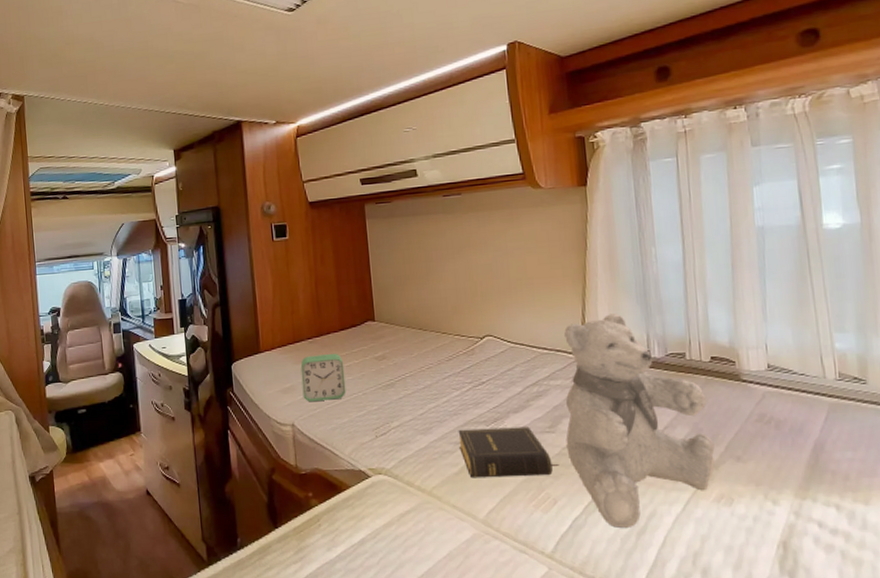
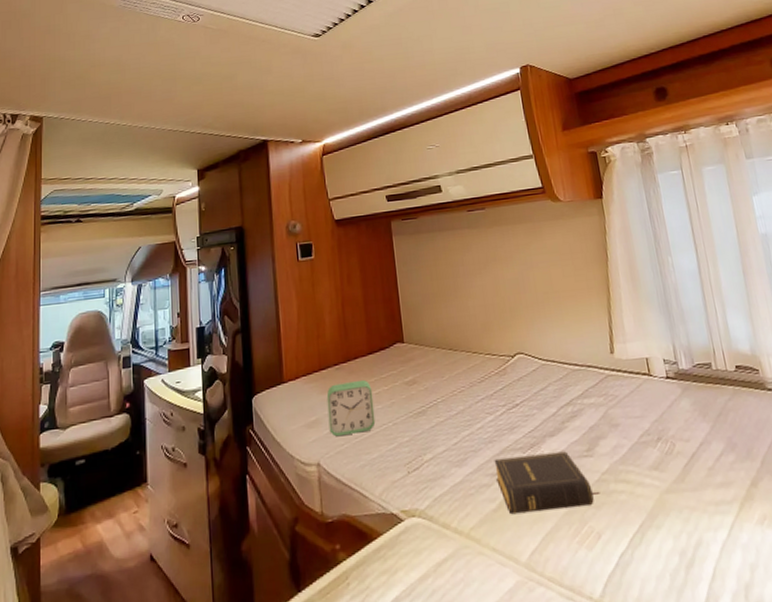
teddy bear: present [564,312,715,529] -> none [593,324,753,562]

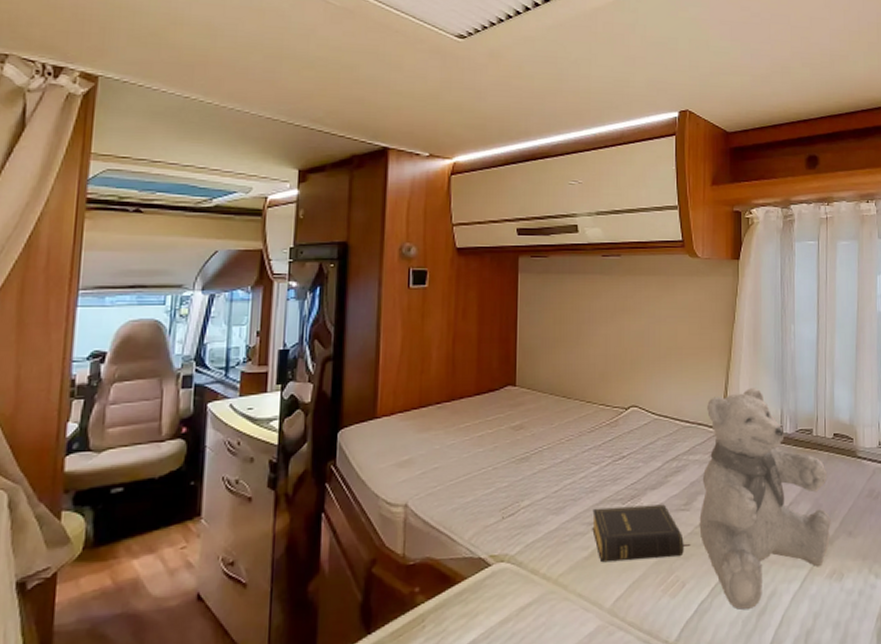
alarm clock: present [326,379,376,437] -> none [422,420,475,478]
teddy bear: none [593,324,753,562] -> present [699,387,831,610]

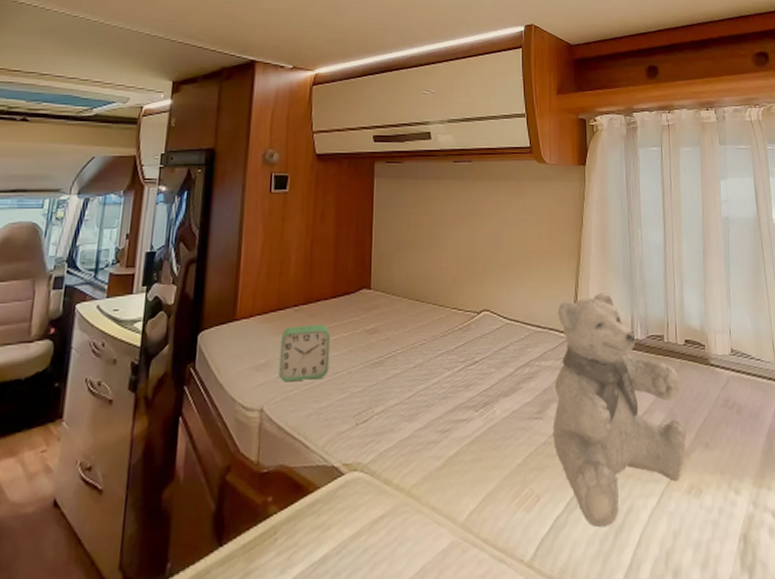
alarm clock: none [422,420,475,478] -> present [278,323,331,382]
book: present [592,504,691,563] -> none [445,412,545,474]

